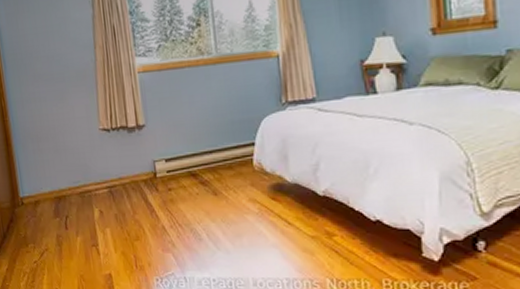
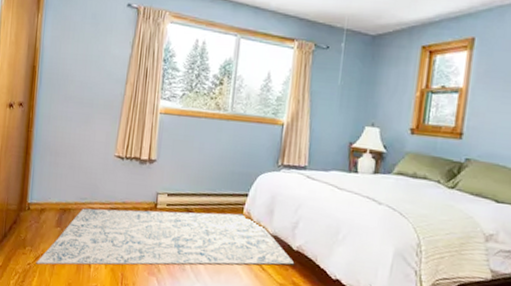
rug: none [42,166,323,261] -> present [36,208,294,265]

